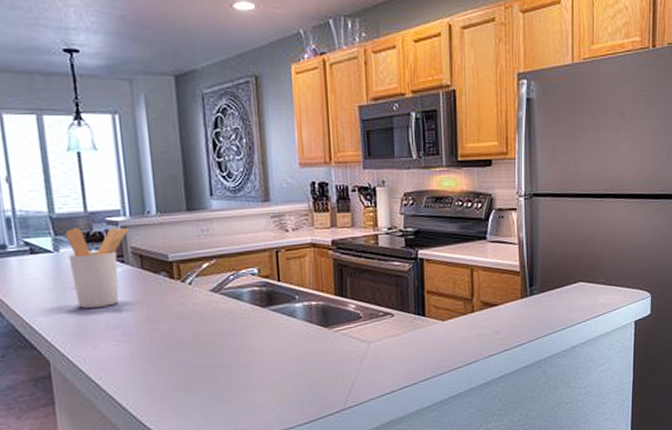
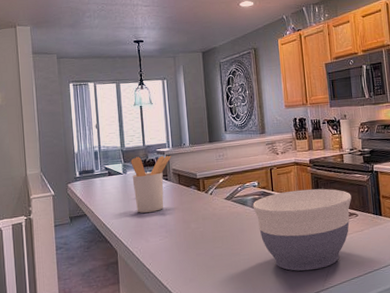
bowl: none [250,279,387,386] -> present [252,188,352,271]

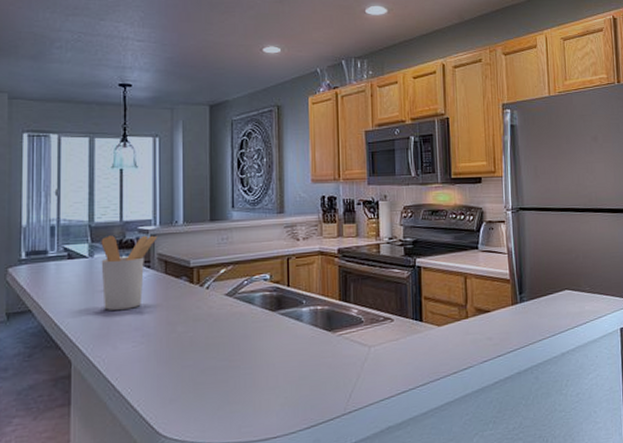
bowl: present [252,188,352,271] -> none [261,285,387,390]

